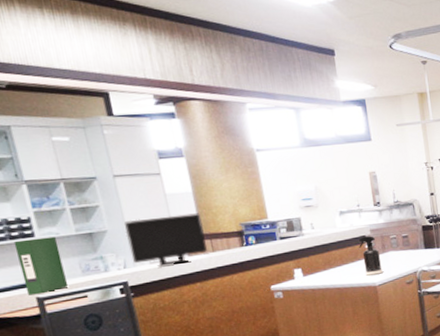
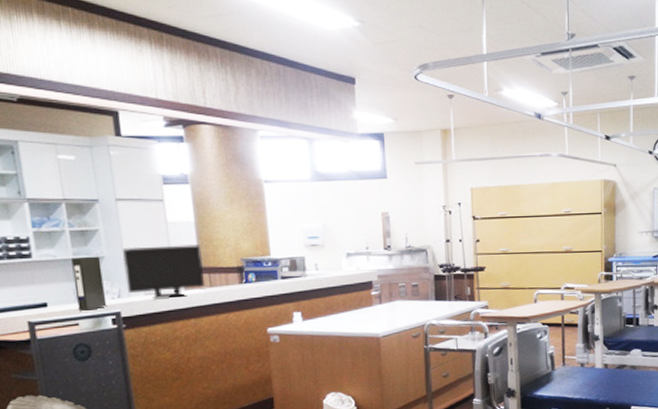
binder: present [13,236,69,296] -> none [10,259,61,319]
binder: none [74,230,114,284] -> present [71,256,107,311]
spray bottle: present [359,236,383,276] -> none [364,282,388,325]

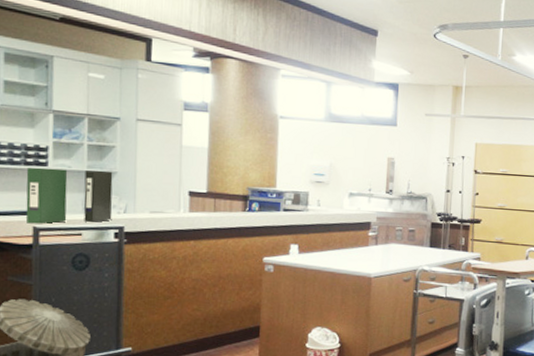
binder: none [10,259,61,319] -> present [25,167,68,225]
computer monitor: present [122,244,206,299] -> none [134,166,211,219]

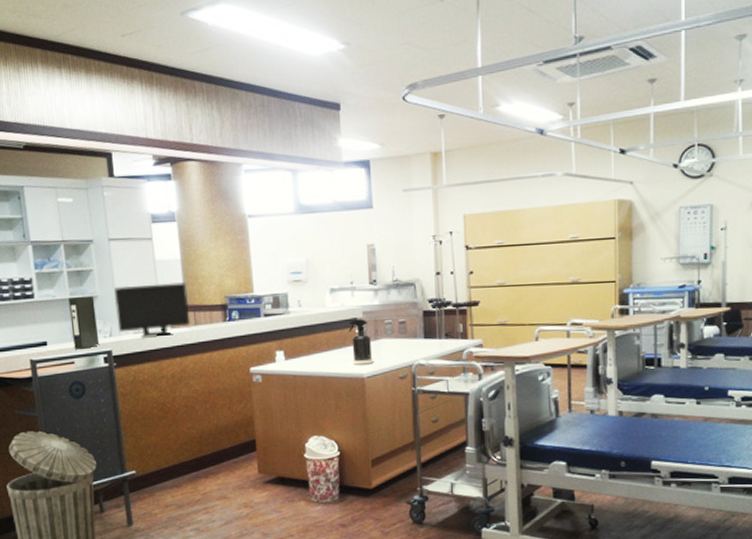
binder: present [25,167,68,225] -> none [16,299,59,357]
computer monitor: none [134,166,211,219] -> present [114,282,191,338]
spray bottle: none [362,223,382,265] -> present [348,319,373,365]

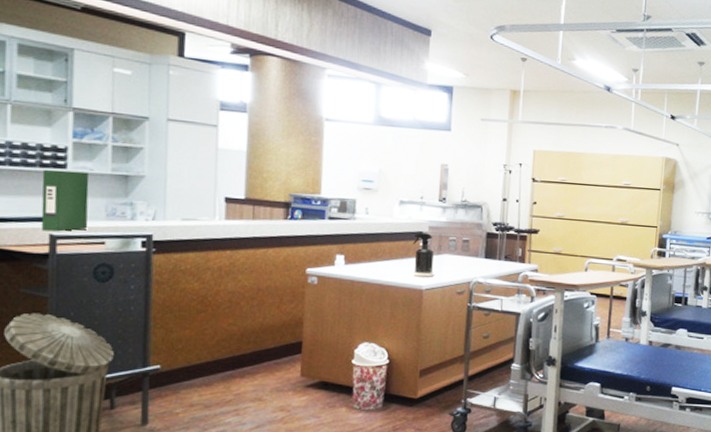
binder: none [16,299,59,357] -> present [41,170,89,232]
binder: present [68,295,100,349] -> none [107,174,141,230]
computer monitor: present [114,282,191,338] -> none [164,169,250,227]

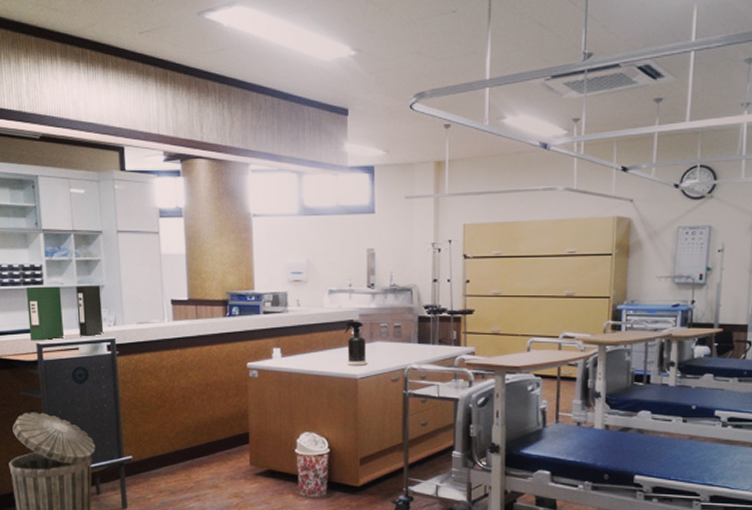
binder: none [107,174,141,230] -> present [76,285,104,336]

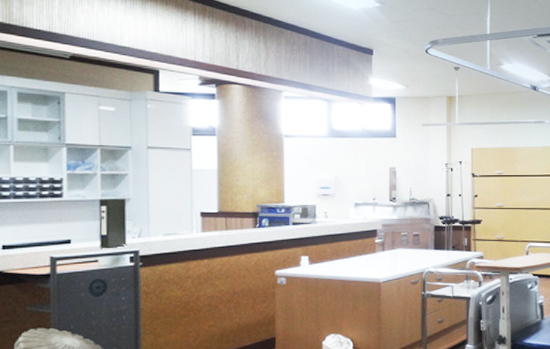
binder: present [26,286,65,341] -> none [42,199,83,254]
spray bottle: present [345,321,367,366] -> none [369,231,389,271]

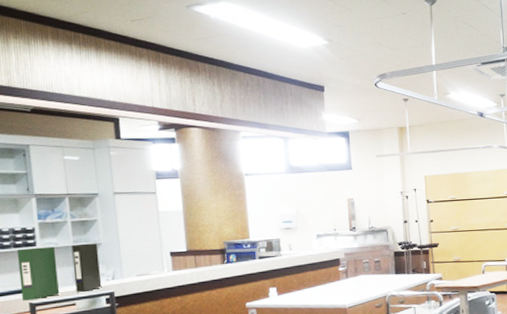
binder: none [42,199,83,254] -> present [16,246,60,301]

